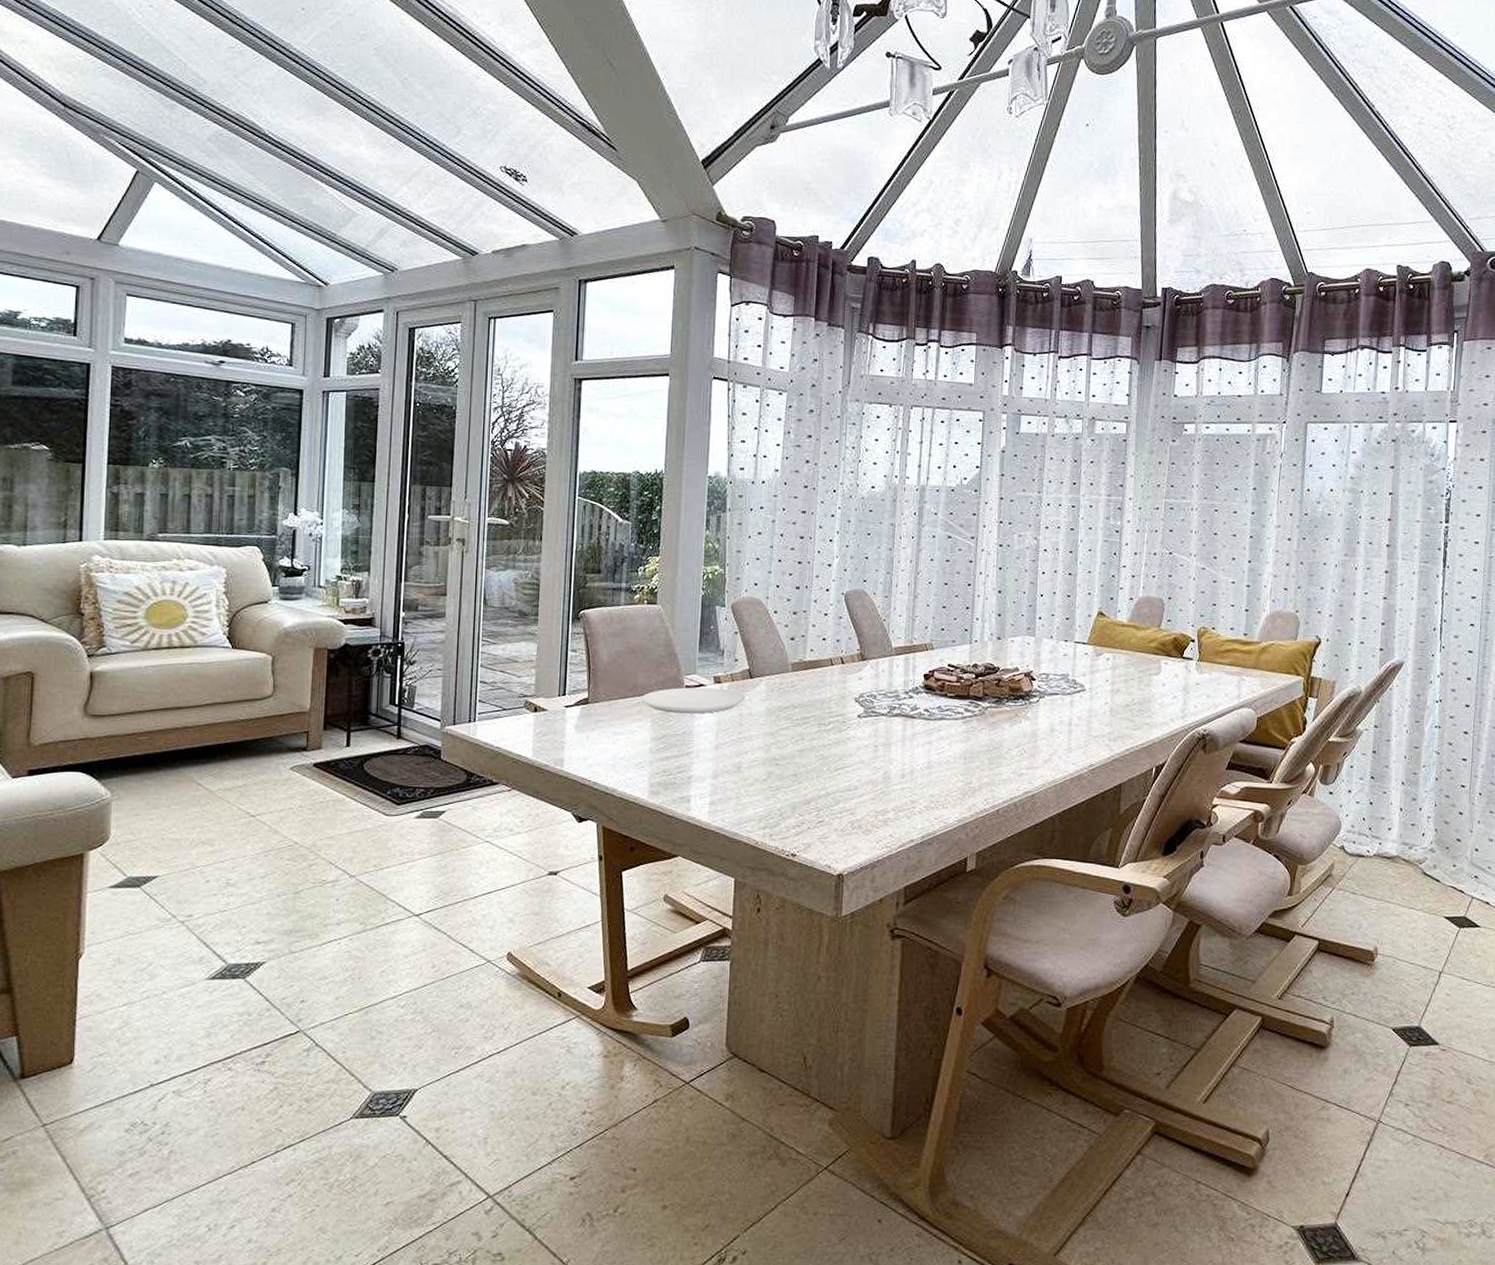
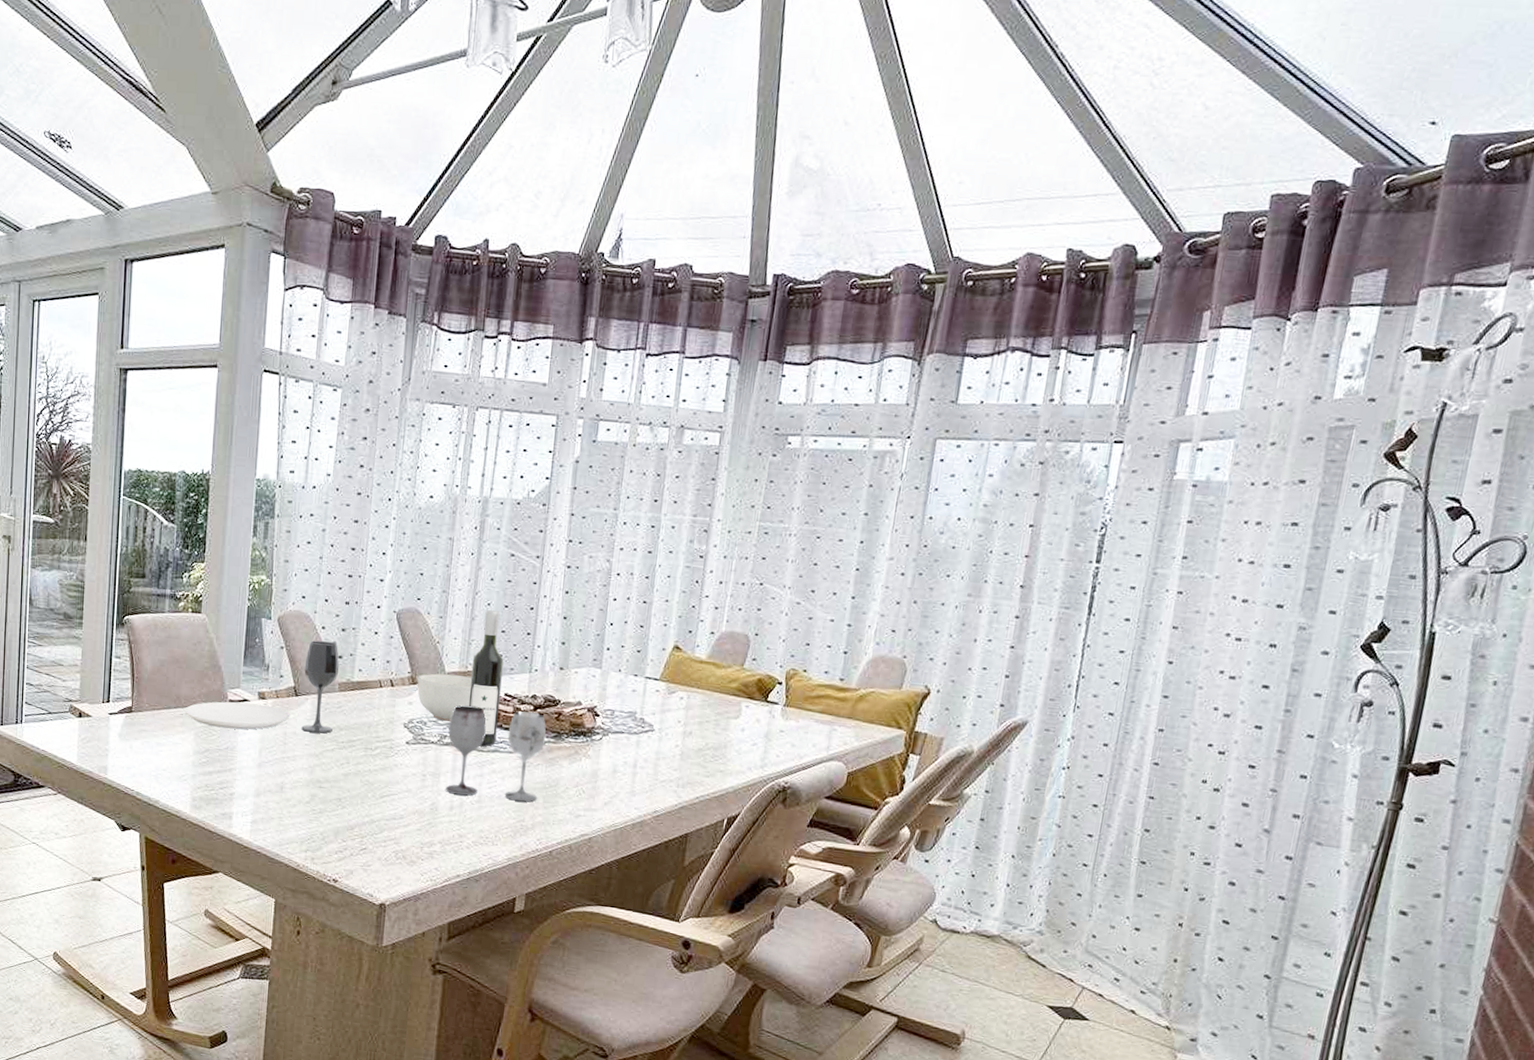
wine glass: none [757,624,792,713] -> present [301,640,339,734]
bowl: none [866,648,917,693] -> present [417,673,472,721]
wineglass: none [897,678,988,765] -> present [446,705,547,802]
bottle: none [915,588,946,714] -> present [468,610,504,746]

